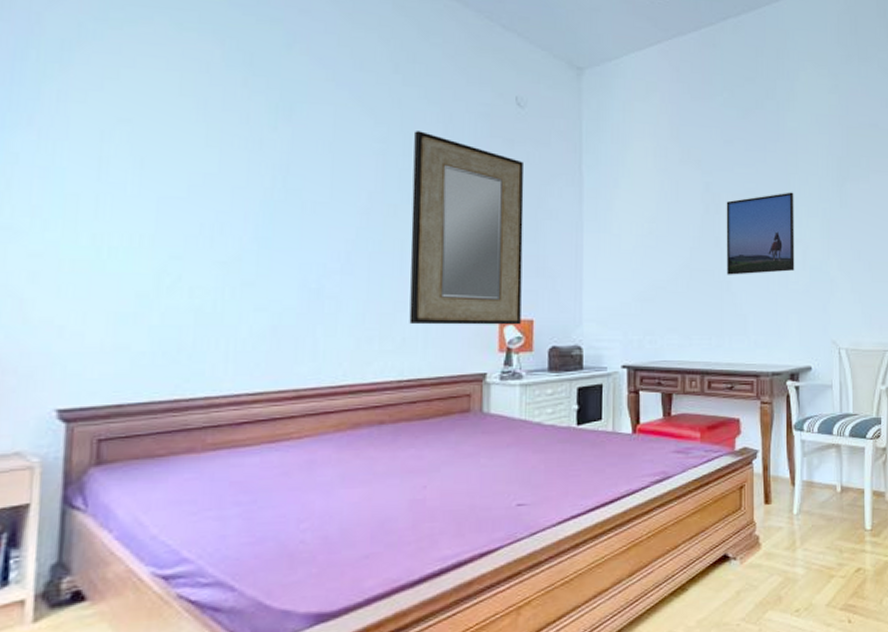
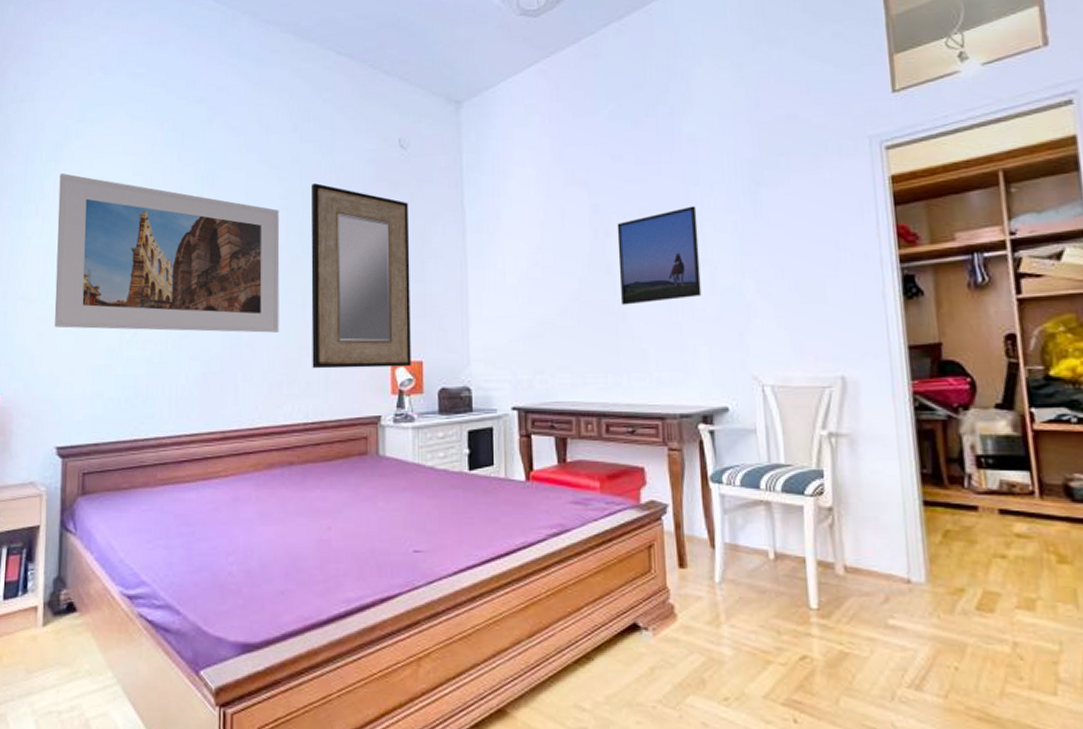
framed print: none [56,80,374,285] -> present [54,173,280,333]

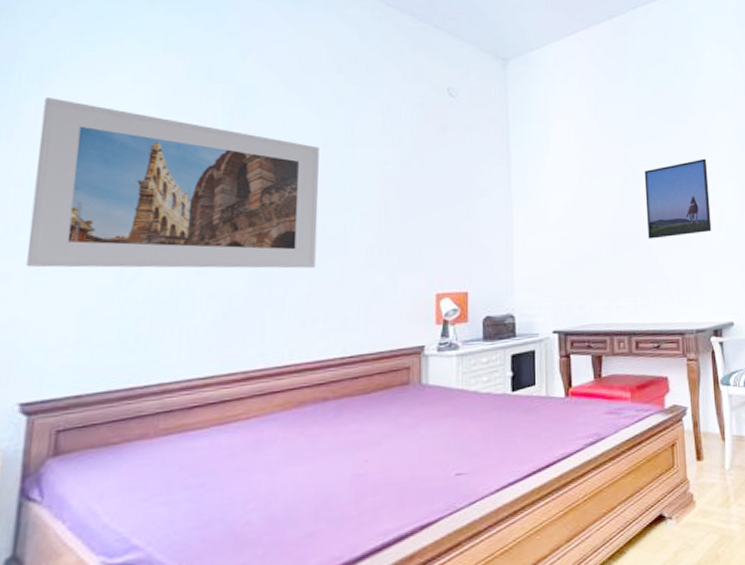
home mirror: present [311,183,411,369] -> none [351,124,457,303]

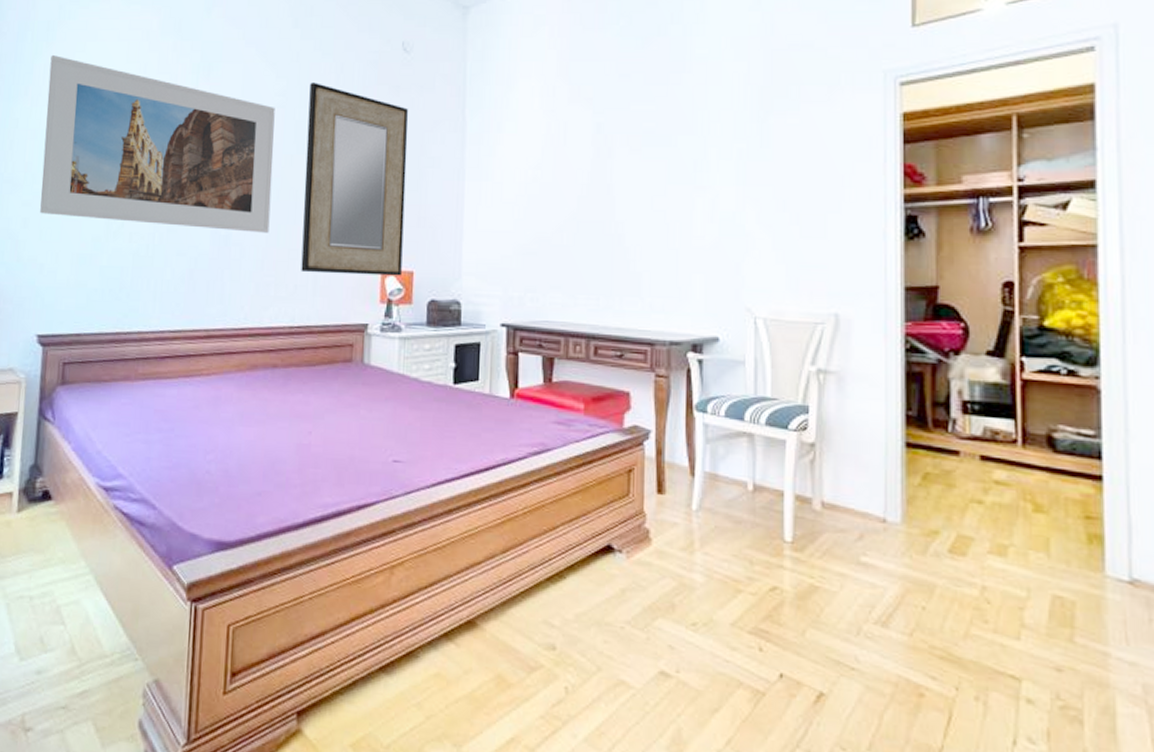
home mirror: none [351,124,457,303] -> present [301,83,409,276]
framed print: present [644,158,712,239] -> none [618,130,702,228]

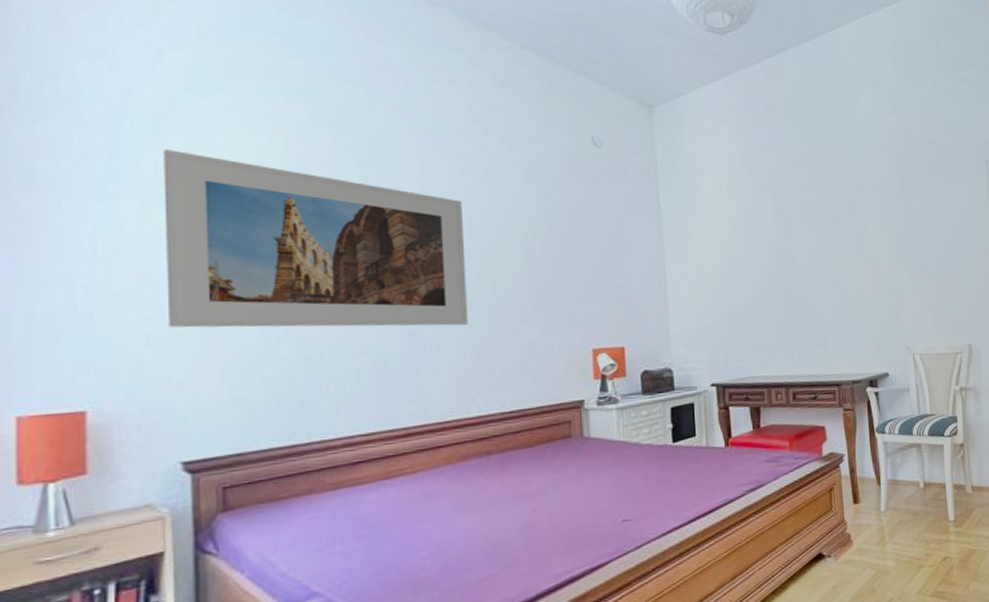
home mirror: present [301,83,409,276] -> none [499,176,613,360]

